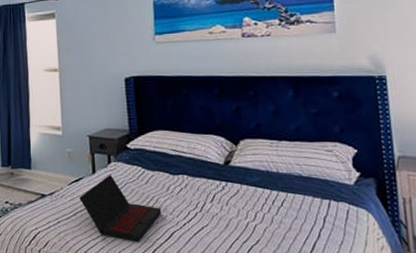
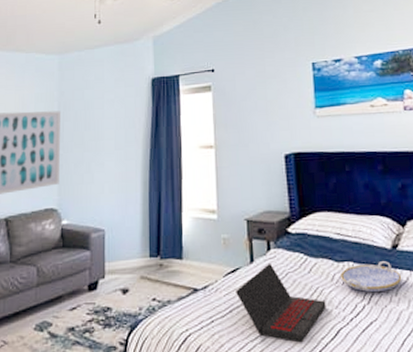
serving tray: none [175,175,233,202] -> present [341,261,402,293]

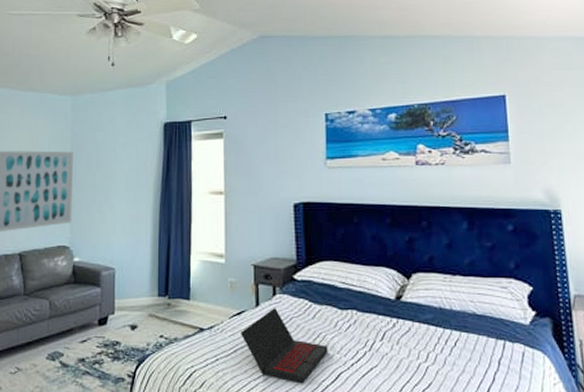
serving tray: present [341,261,402,293] -> none [344,311,404,341]

